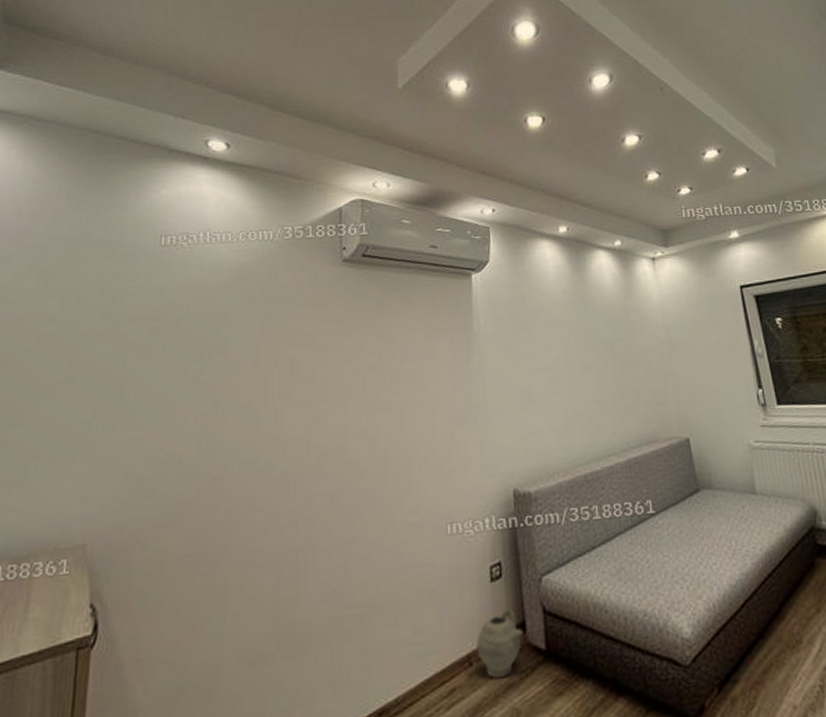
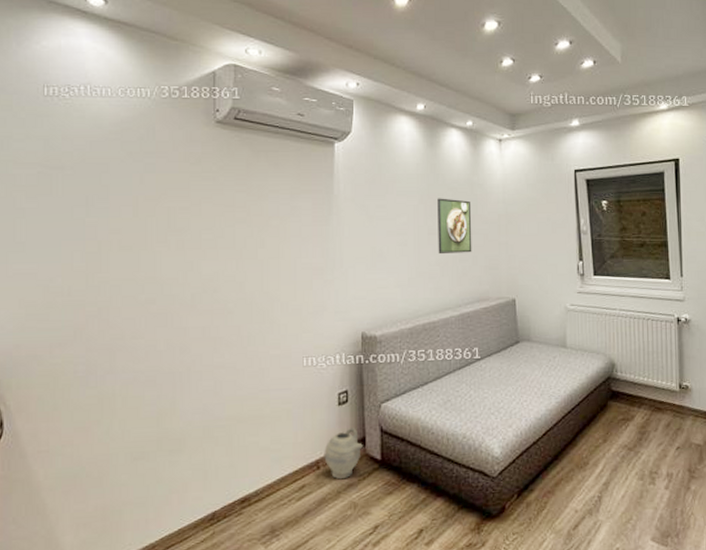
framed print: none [589,326,634,391] -> present [437,198,472,255]

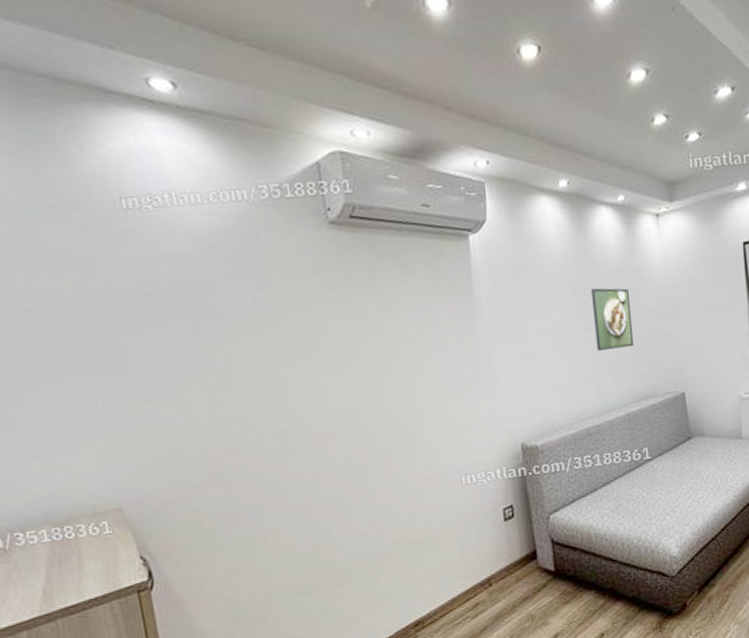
ceramic jug: present [324,428,363,480] -> none [494,542,535,594]

